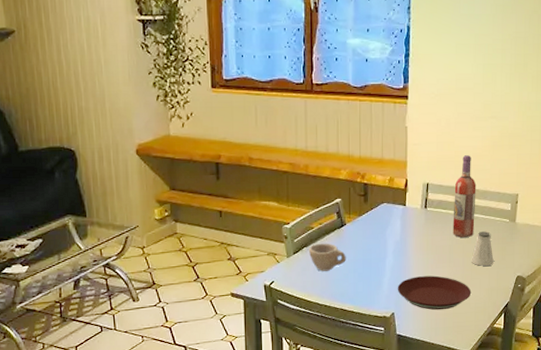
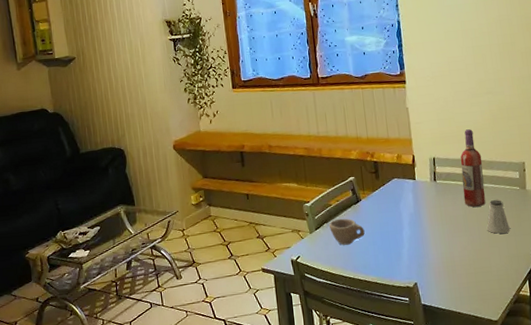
plate: present [397,275,472,310] -> none [416,245,492,279]

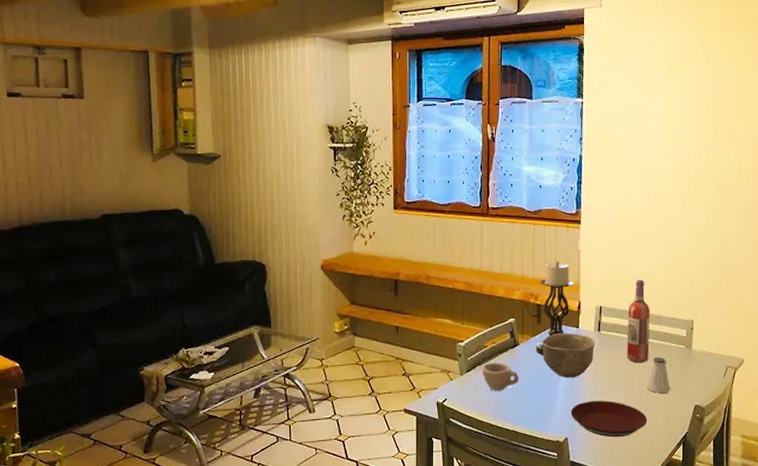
candle holder: none [374,119,407,209] -> present [535,261,575,356]
bowl: none [382,185,433,228] -> present [542,333,596,378]
plate: none [416,245,492,279] -> present [570,401,648,438]

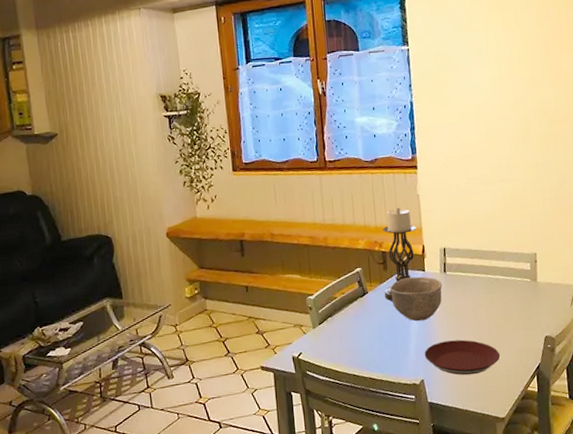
cup: present [481,362,519,391] -> none [333,312,371,341]
wine bottle: present [627,280,650,363] -> none [471,218,496,300]
saltshaker: present [646,357,670,393] -> none [496,292,520,328]

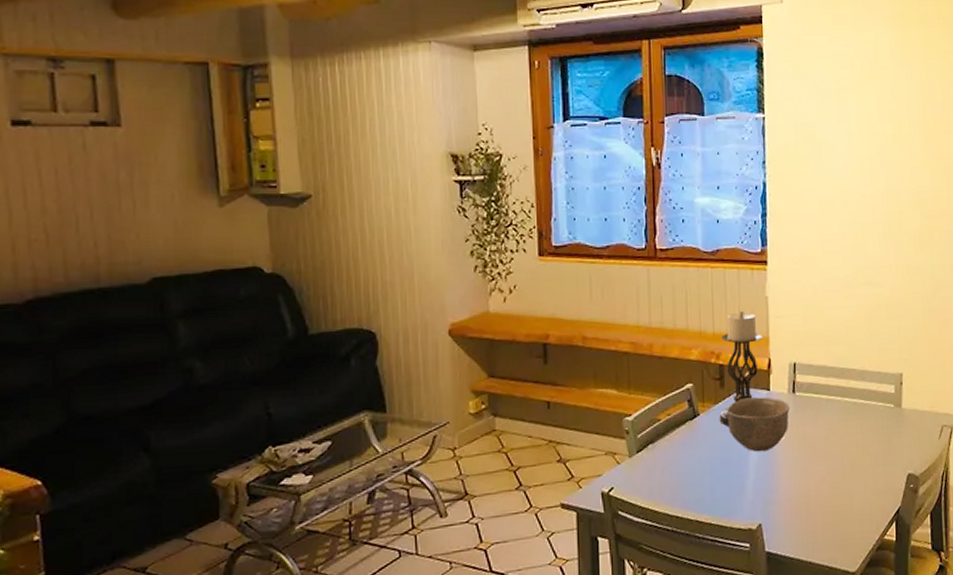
plate: present [424,339,501,375] -> none [763,475,854,520]

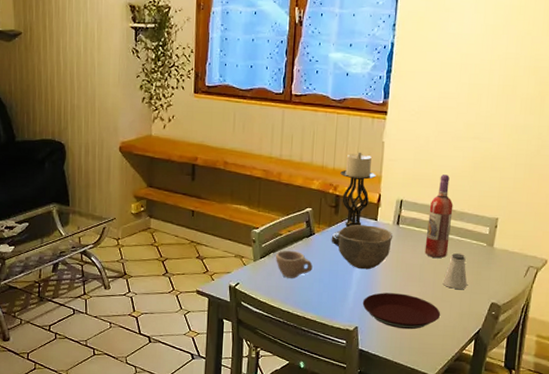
cup: none [654,438,701,474] -> present [275,250,313,278]
plate: none [763,475,854,520] -> present [362,292,441,330]
wine bottle: none [826,328,853,429] -> present [424,174,454,259]
saltshaker: none [851,420,879,463] -> present [442,253,467,289]

